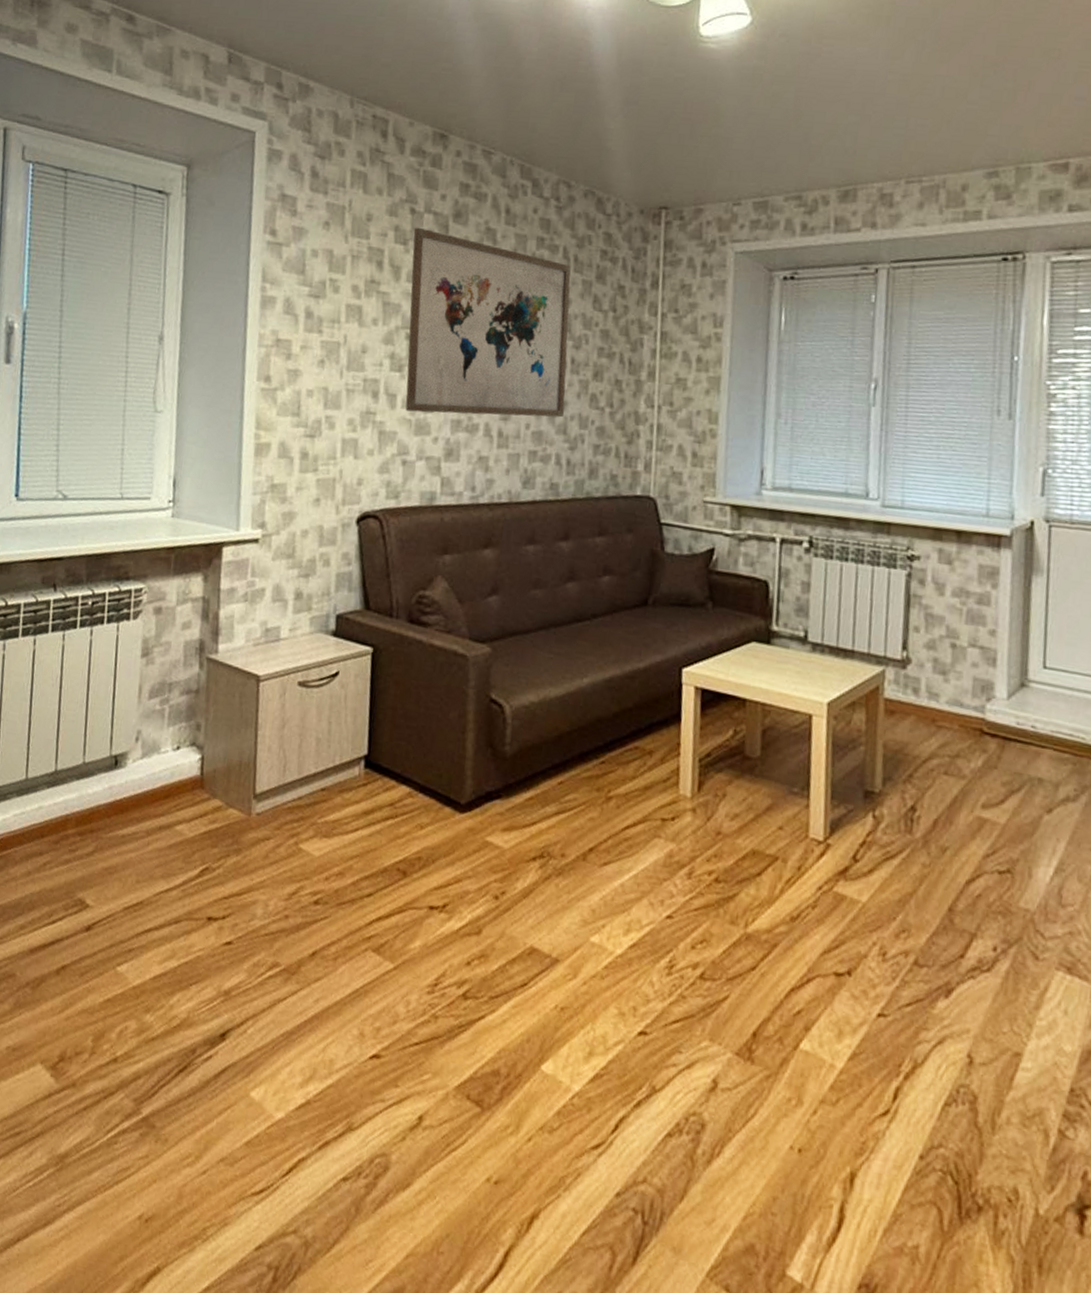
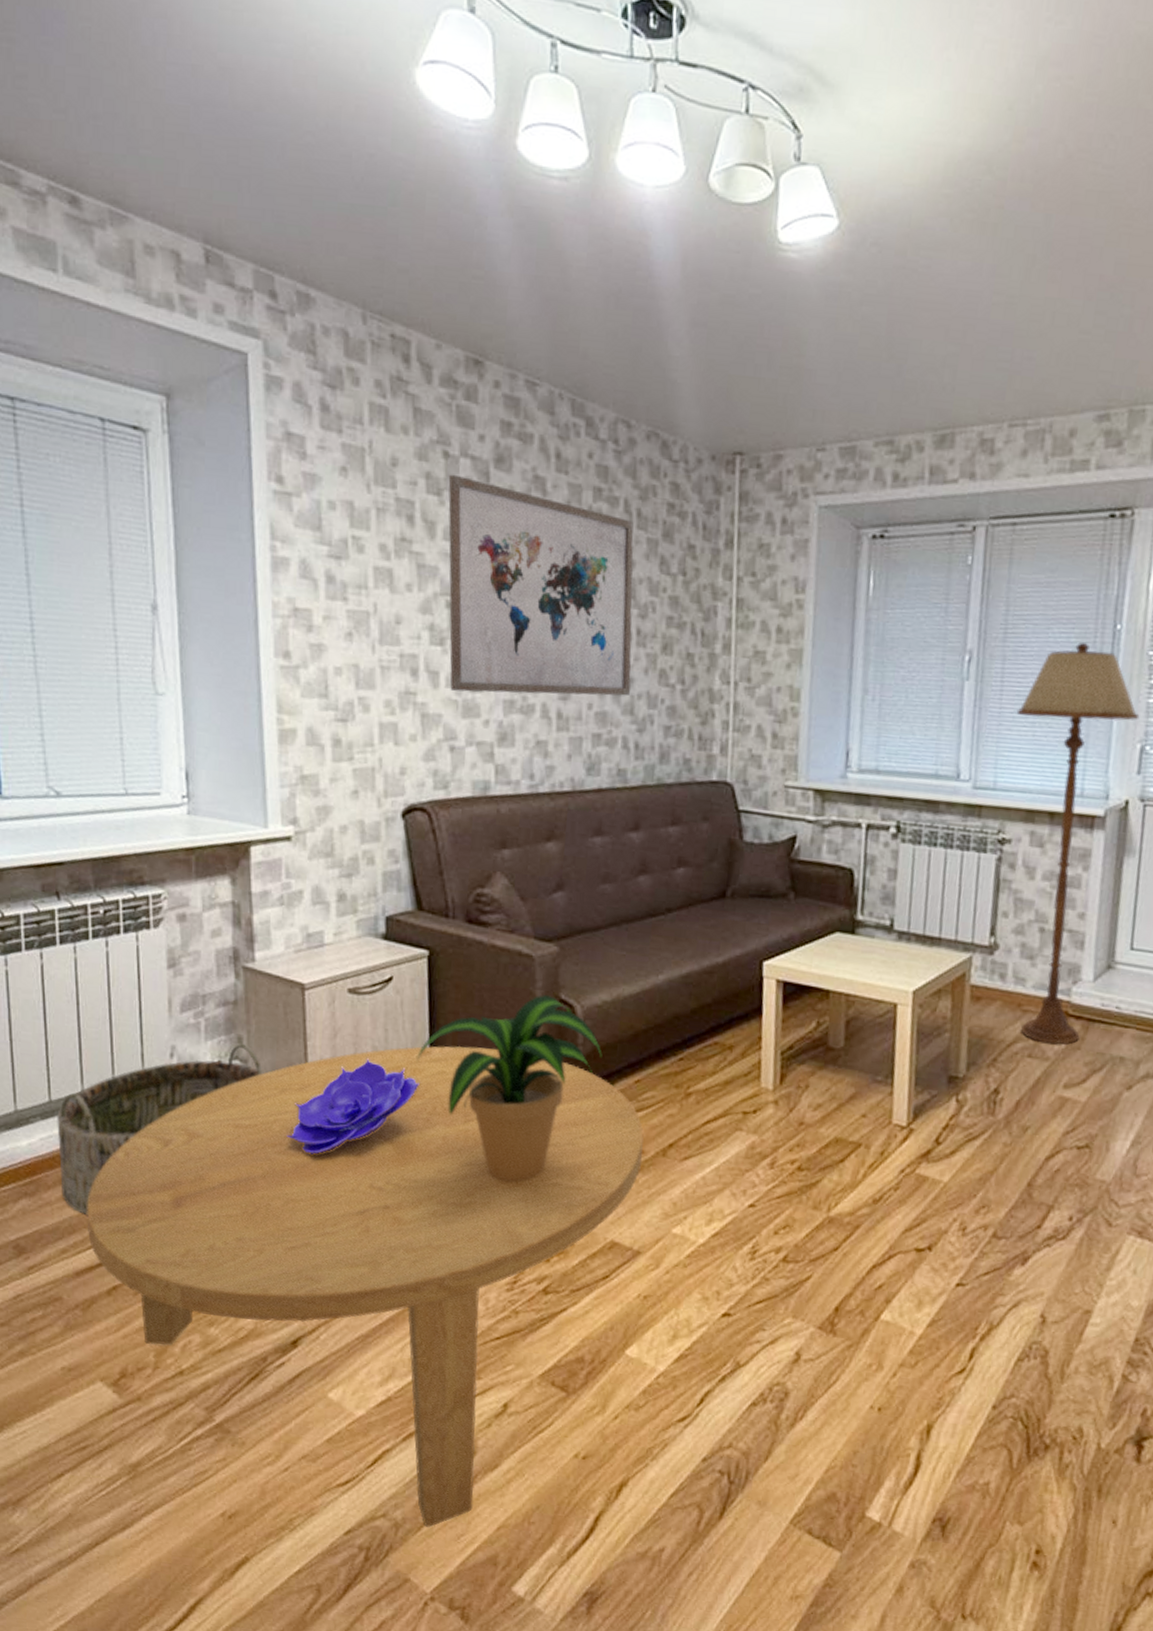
basket: none [26,731,216,892] -> present [57,1044,263,1215]
coffee table: none [45,740,565,1249] -> present [87,1045,644,1527]
decorative bowl: none [232,749,357,843] -> present [286,1058,420,1155]
potted plant: none [355,694,528,880] -> present [417,995,602,1182]
floor lamp: none [921,373,1041,763] -> present [1016,642,1140,1045]

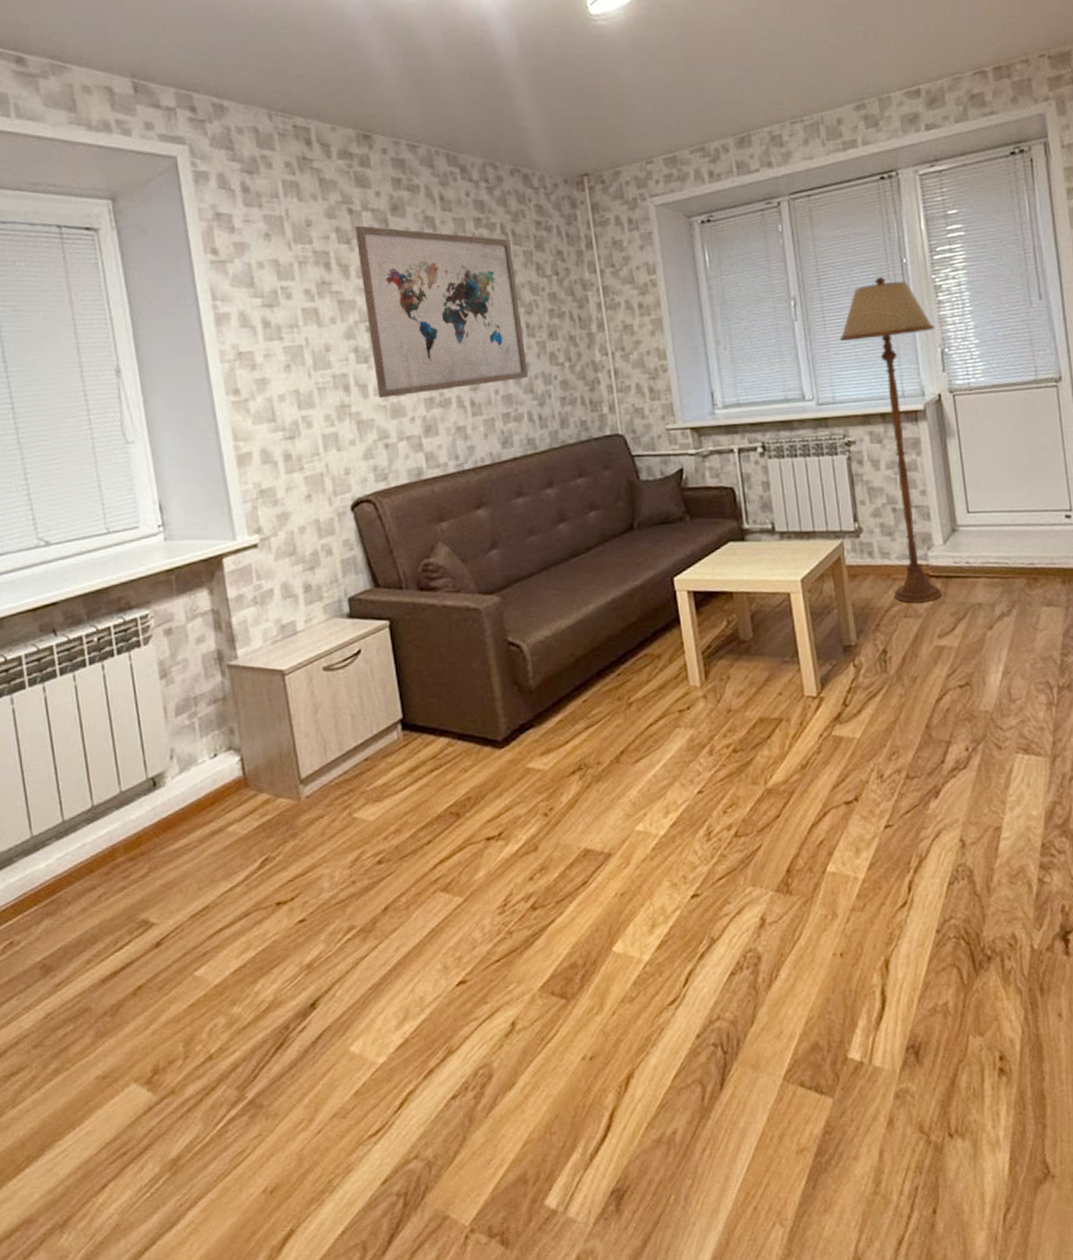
basket: present [57,1044,263,1215] -> none [71,734,256,922]
coffee table: present [87,1045,644,1527] -> none [106,696,600,1160]
decorative bowl: present [286,1058,420,1155] -> none [283,726,396,824]
potted plant: present [417,995,602,1182] -> none [391,640,552,813]

